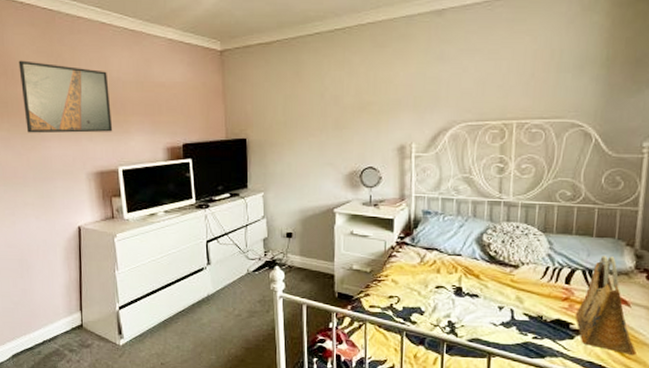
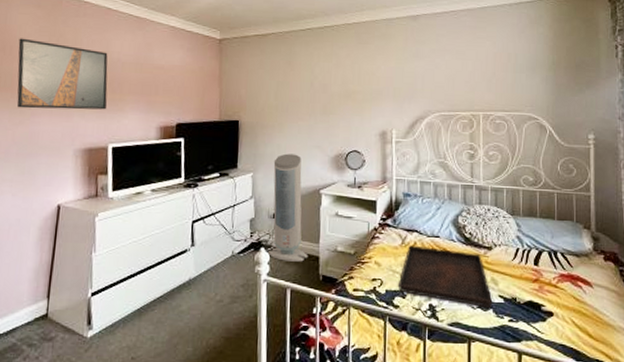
air purifier: none [282,172,323,280] -> present [267,153,308,262]
serving tray: none [415,263,517,325] -> present [397,245,493,308]
grocery bag: present [575,256,637,356] -> none [545,238,603,338]

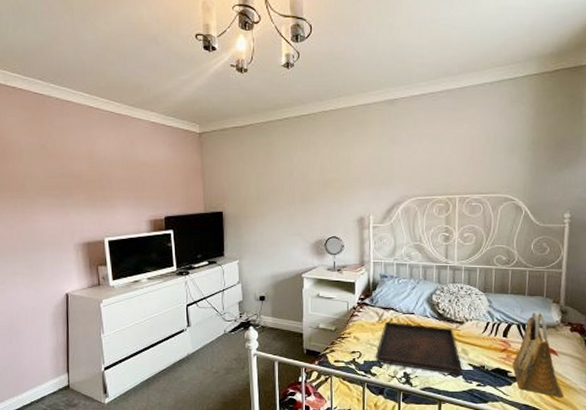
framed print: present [16,38,108,110] -> none [10,140,100,208]
air purifier: present [267,153,308,262] -> none [255,241,293,338]
grocery bag: none [545,238,603,338] -> present [512,312,564,398]

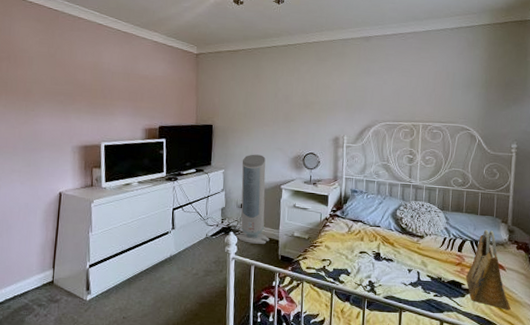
air purifier: none [255,241,293,338] -> present [235,154,270,244]
serving tray: present [375,321,463,374] -> none [343,232,422,285]

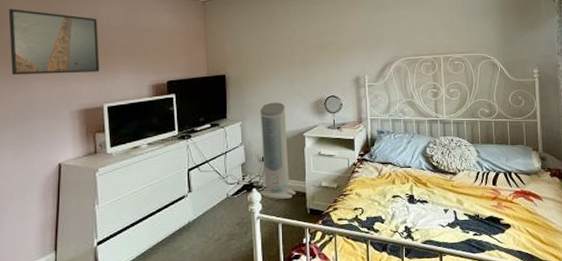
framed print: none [21,48,100,113] -> present [8,8,100,75]
grocery bag: present [465,230,511,311] -> none [503,160,552,242]

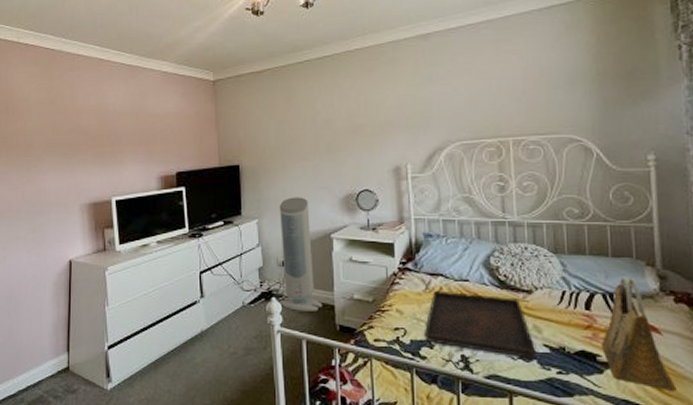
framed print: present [8,8,100,75] -> none [20,97,108,167]
serving tray: none [377,176,459,225] -> present [423,290,537,358]
grocery bag: none [503,160,552,242] -> present [601,277,677,392]

